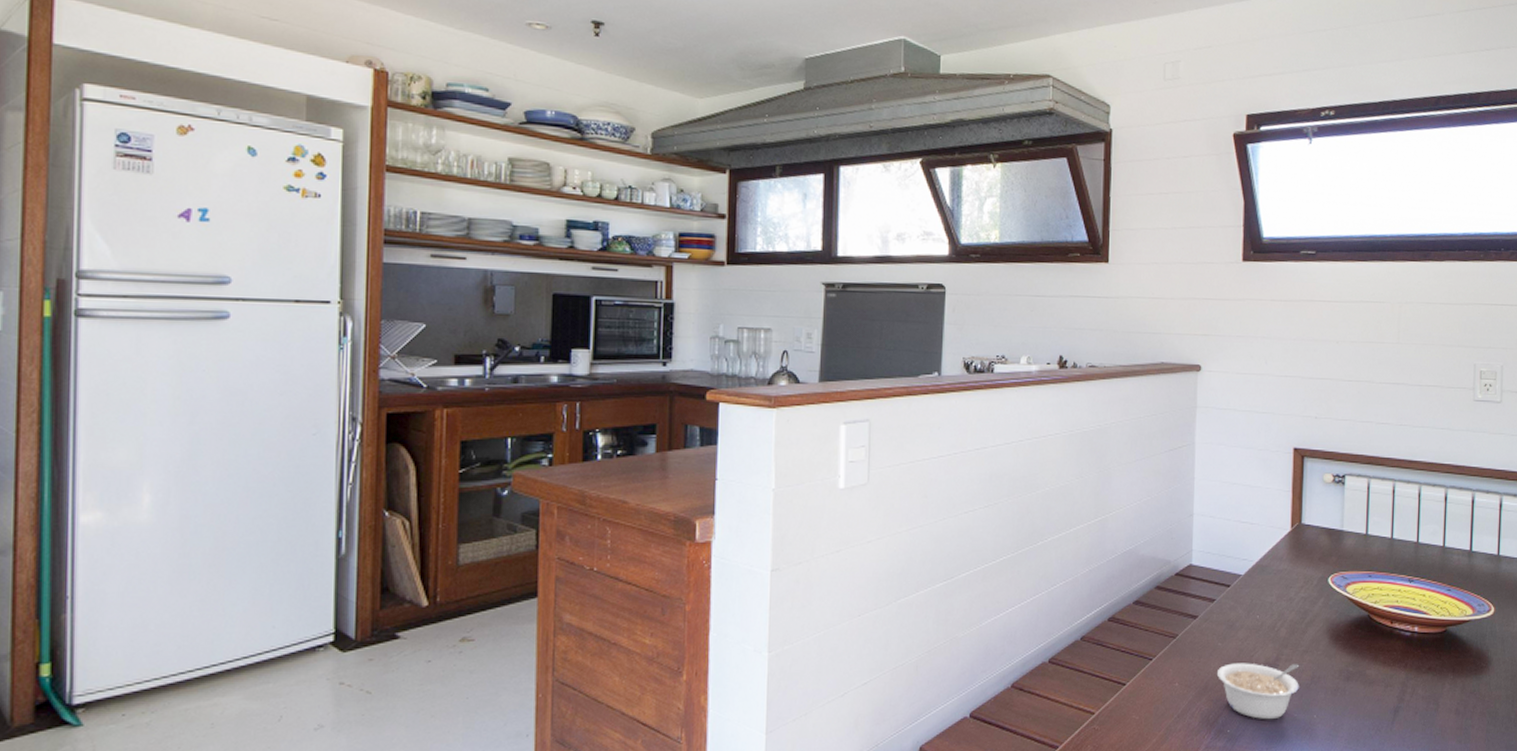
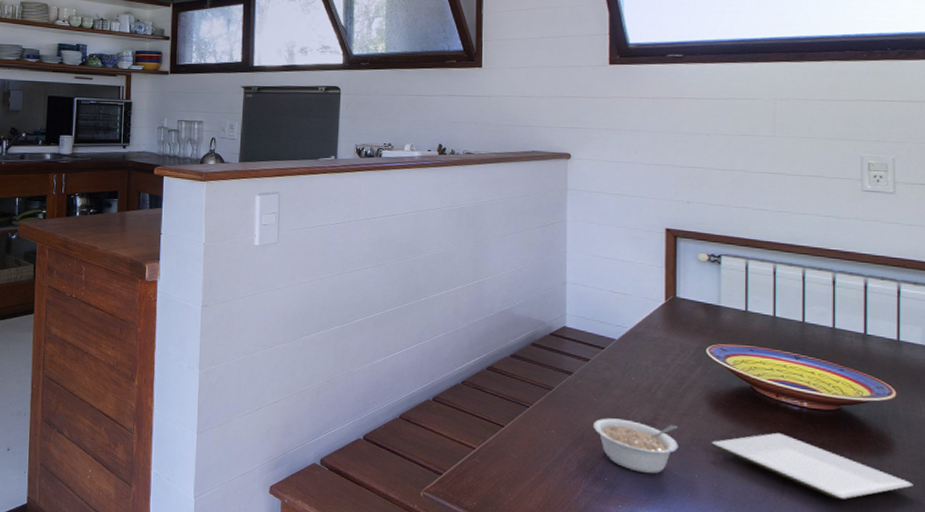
plate: none [1330,661,1505,725] -> present [711,432,913,501]

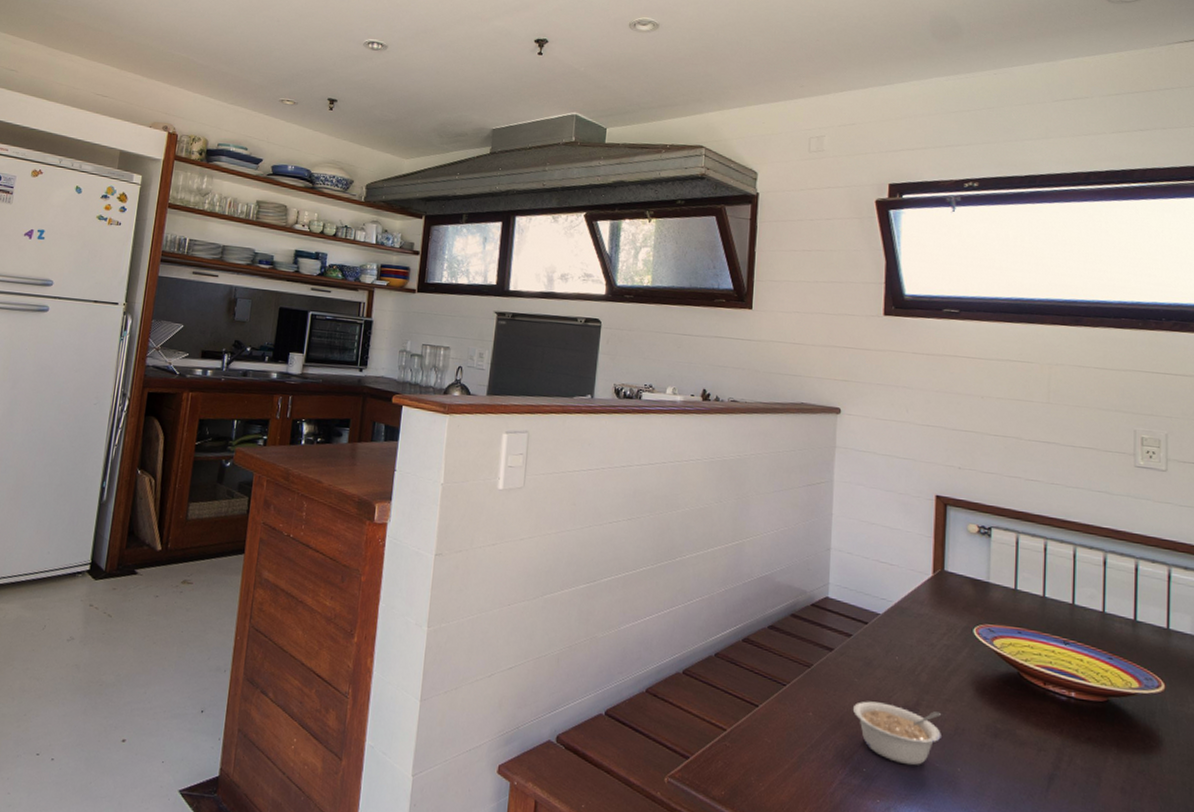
plate: present [711,432,913,501] -> none [975,724,1181,802]

